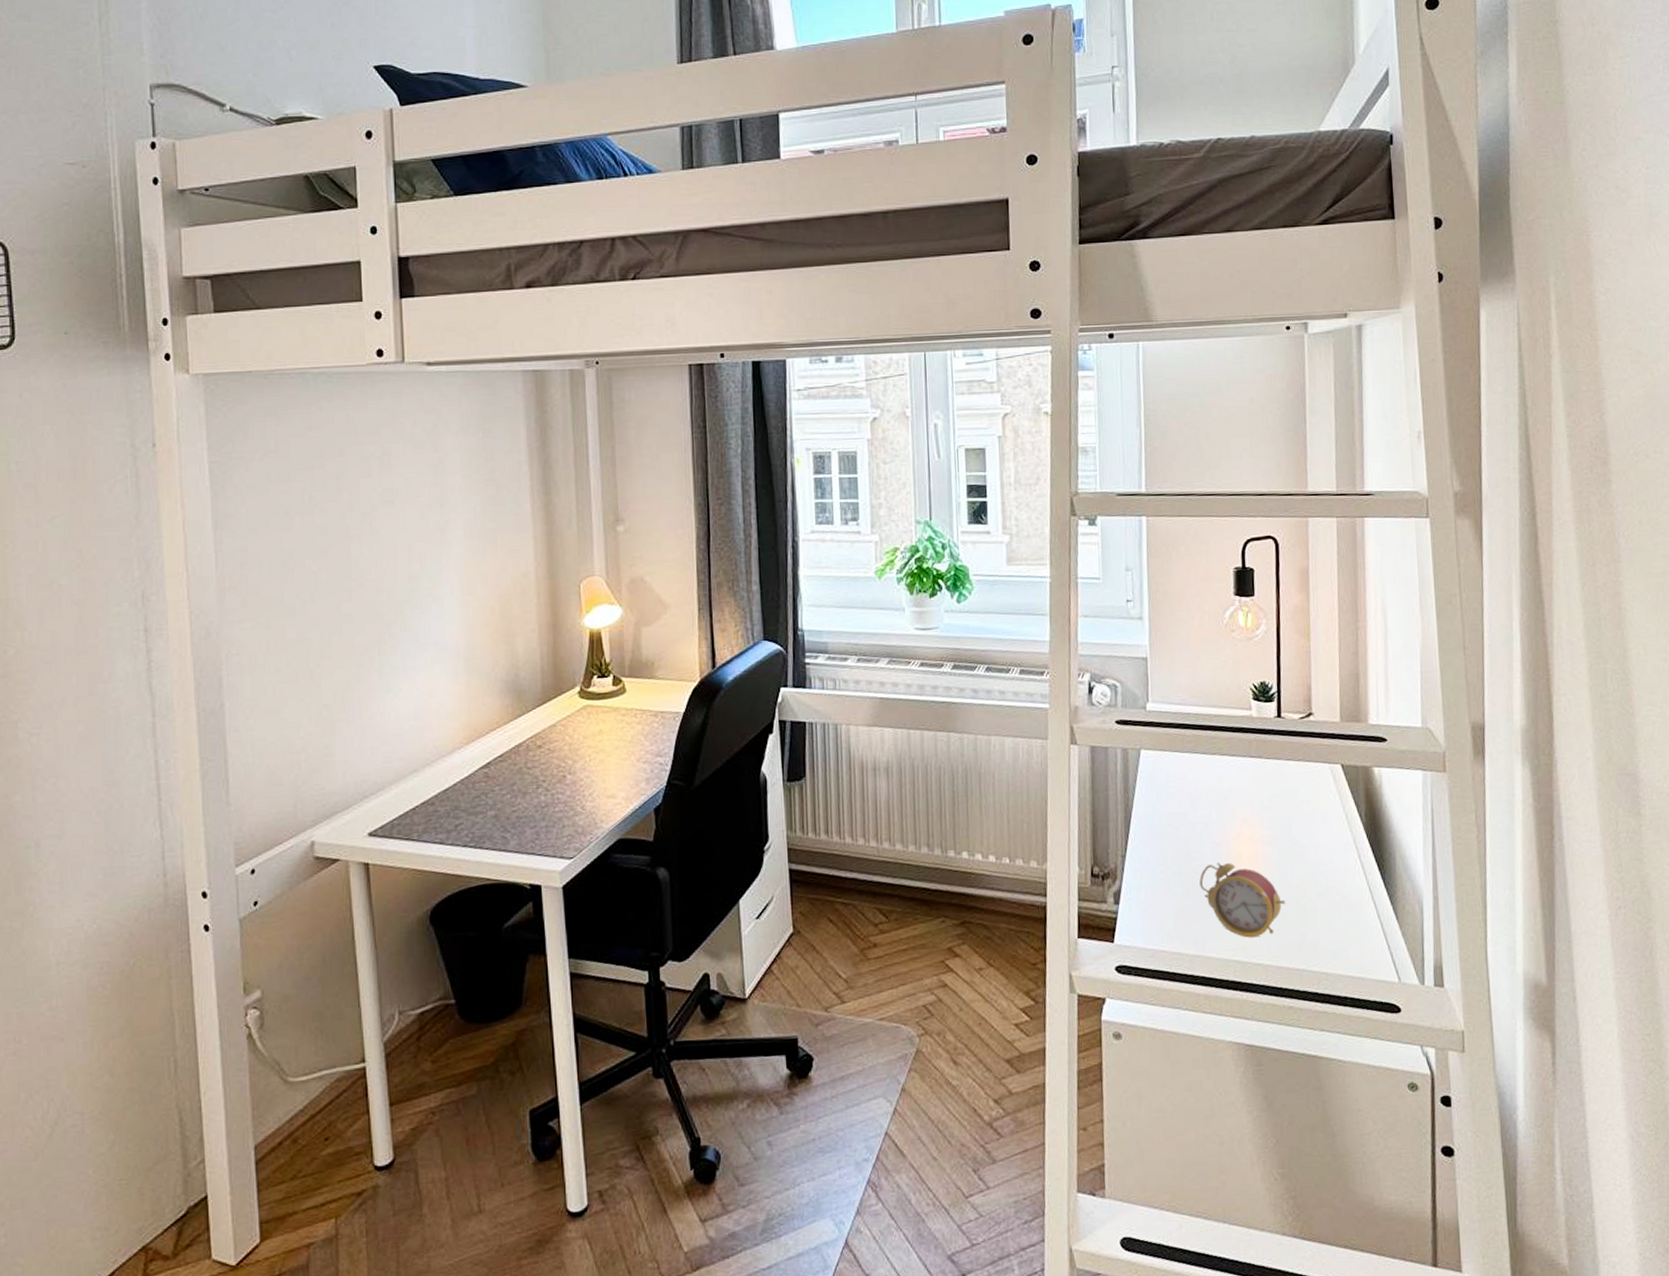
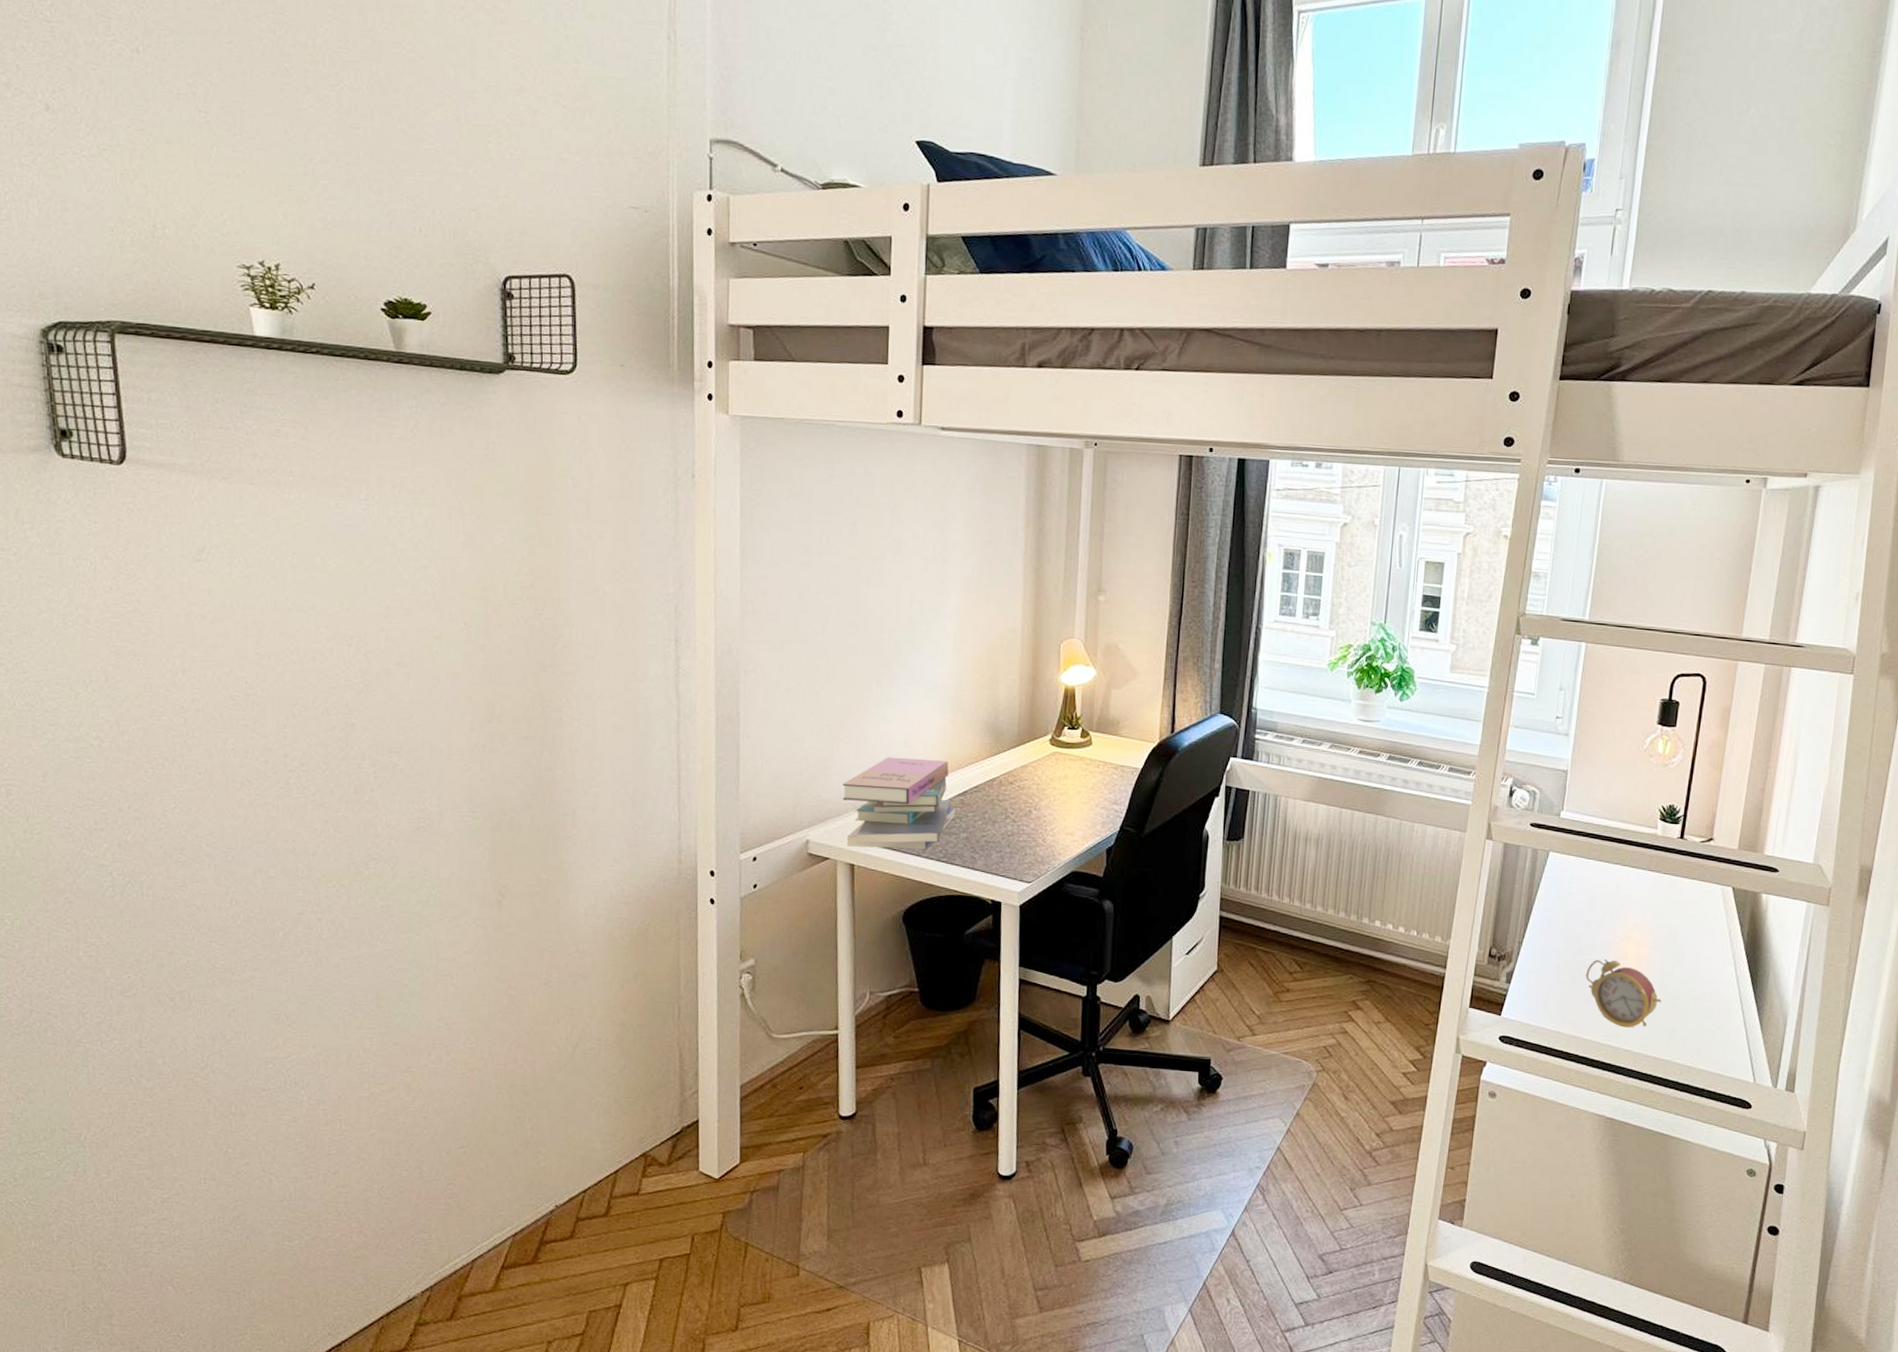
books: none [348,731,480,843] -> present [842,757,955,850]

